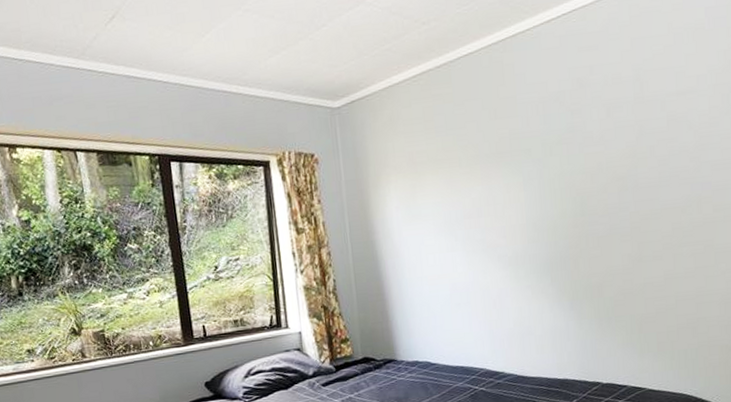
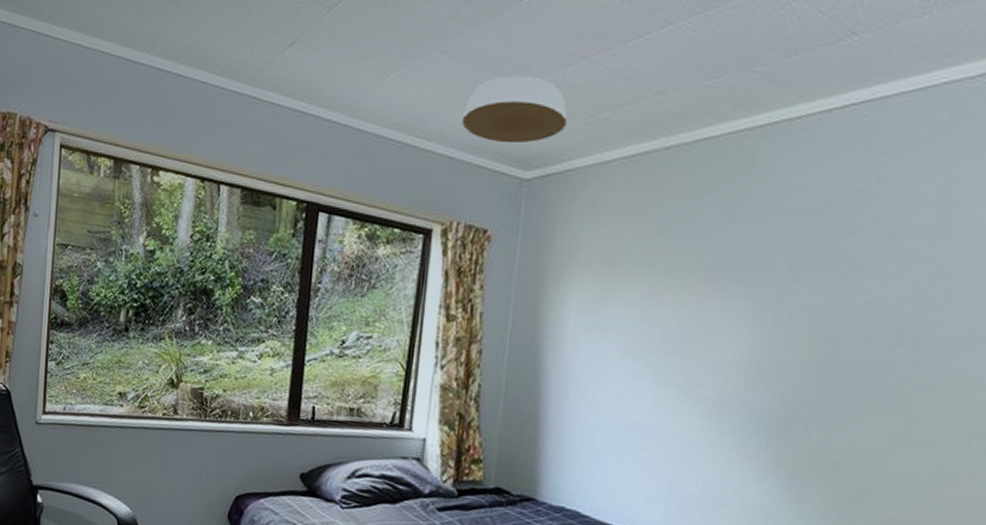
ceiling light: none [274,22,359,81] -> present [461,75,568,144]

